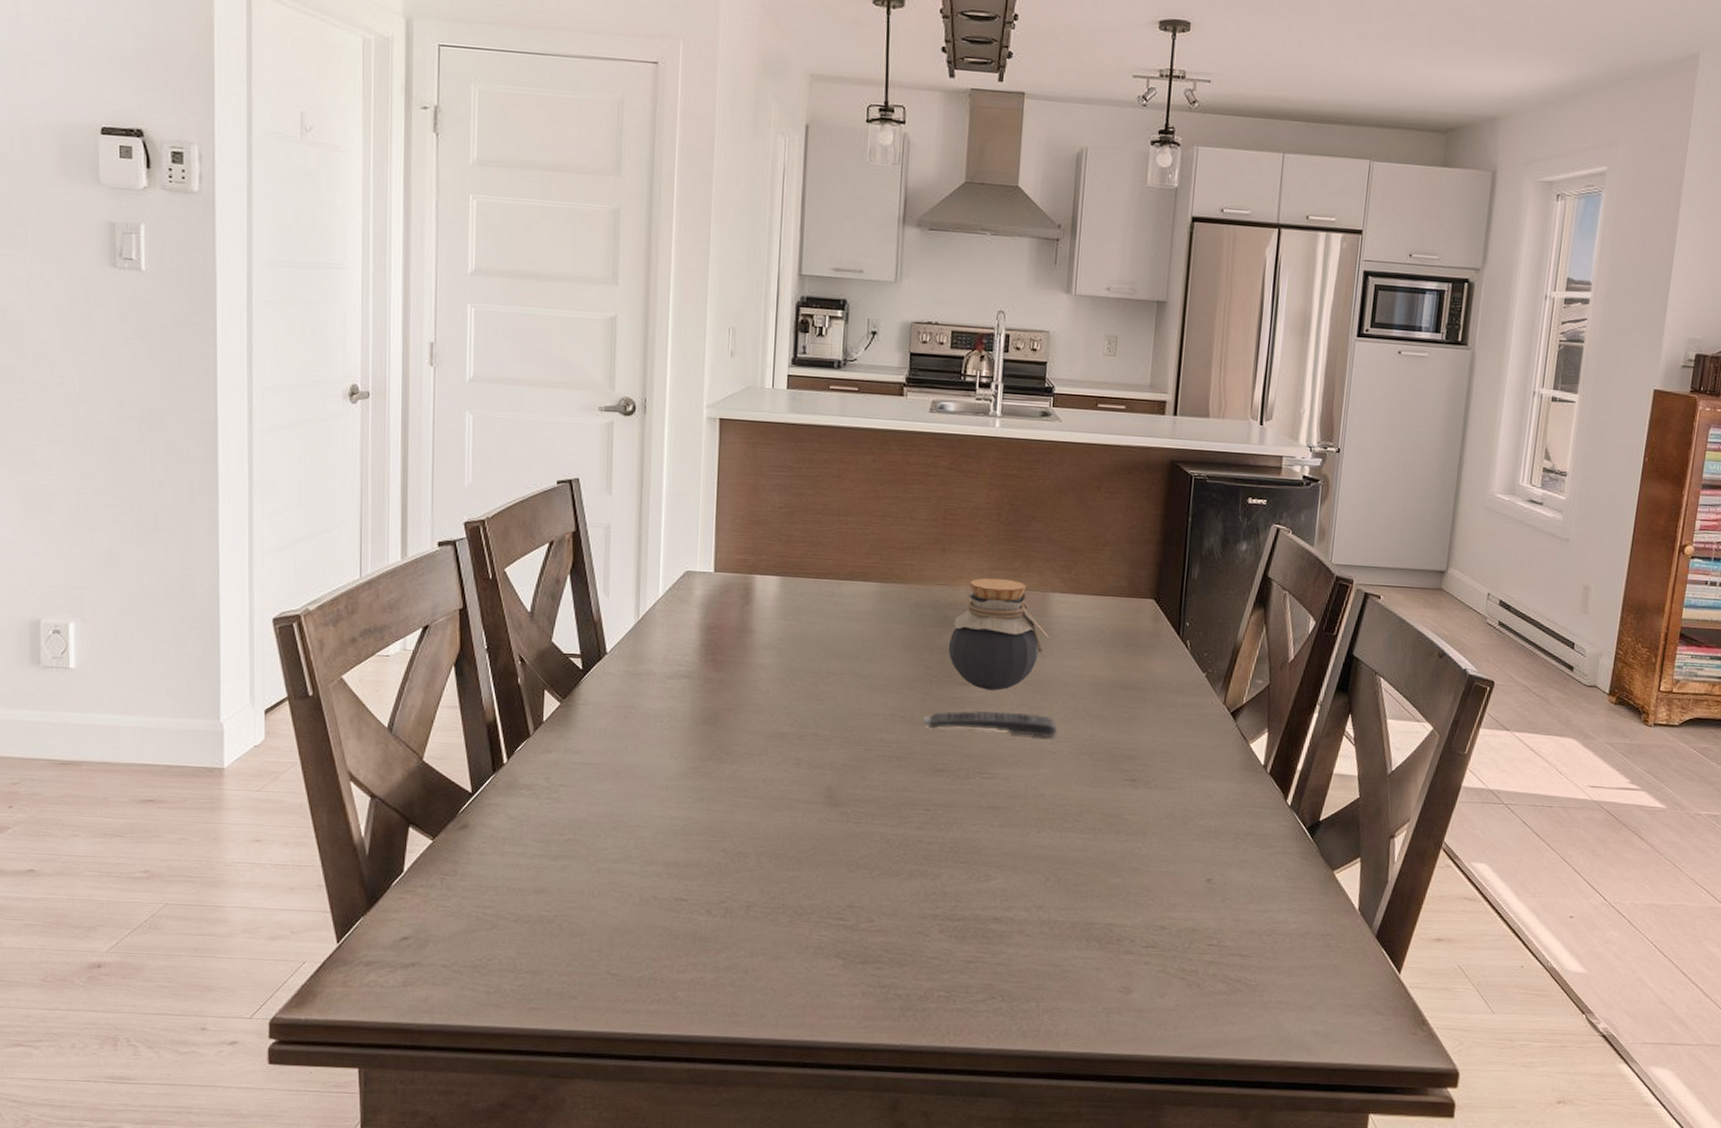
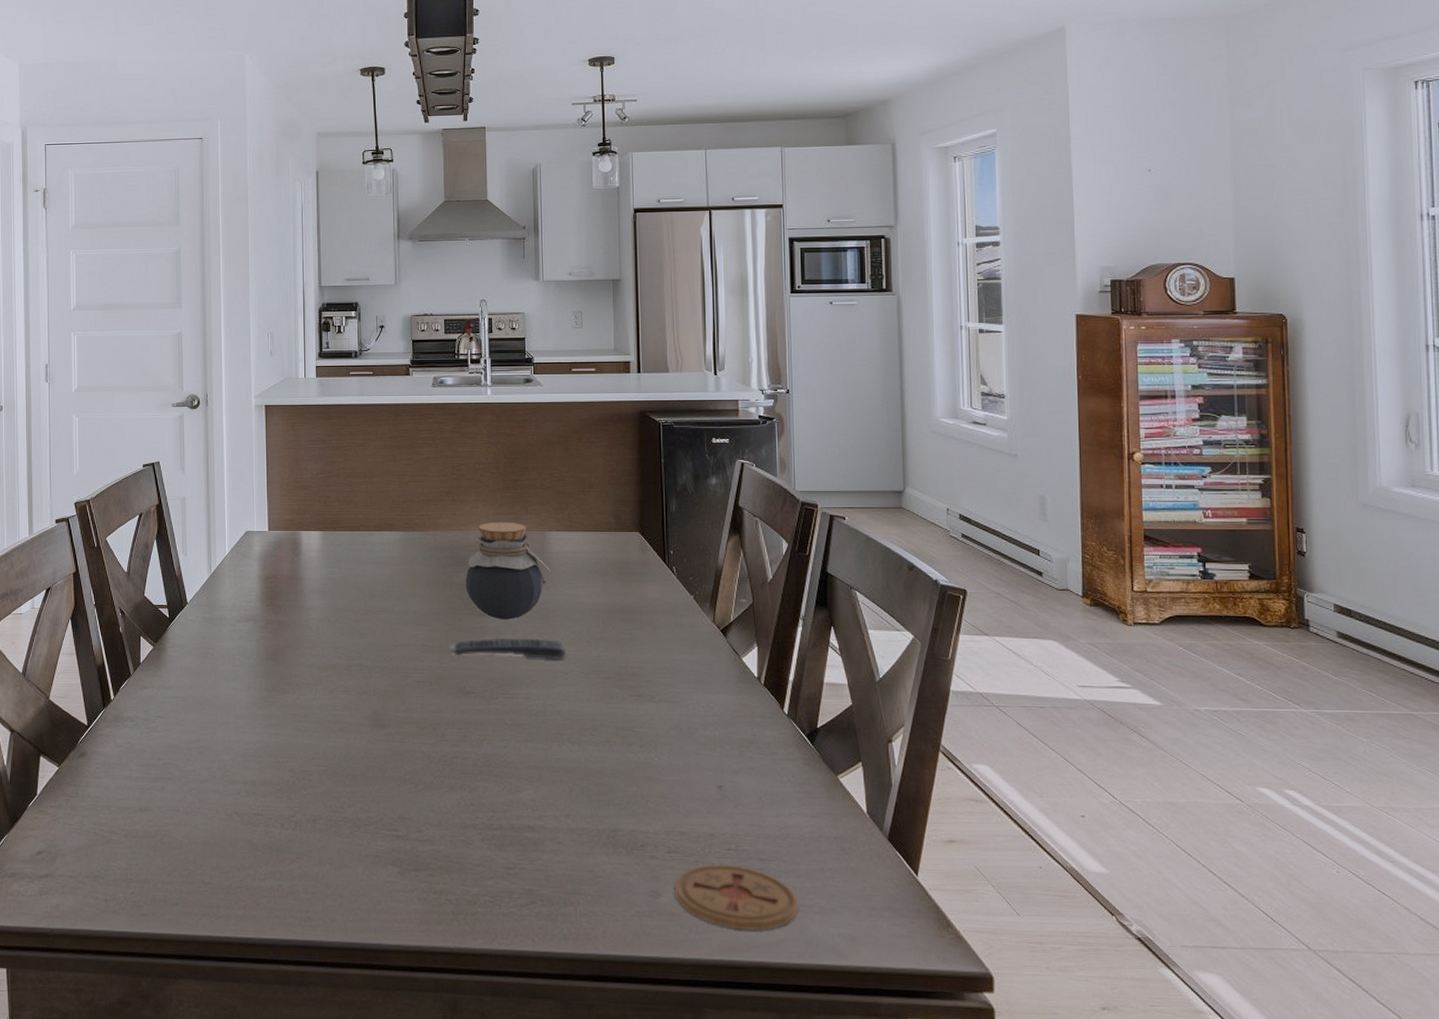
coaster: none [1147,959,1275,1028] -> present [673,864,798,931]

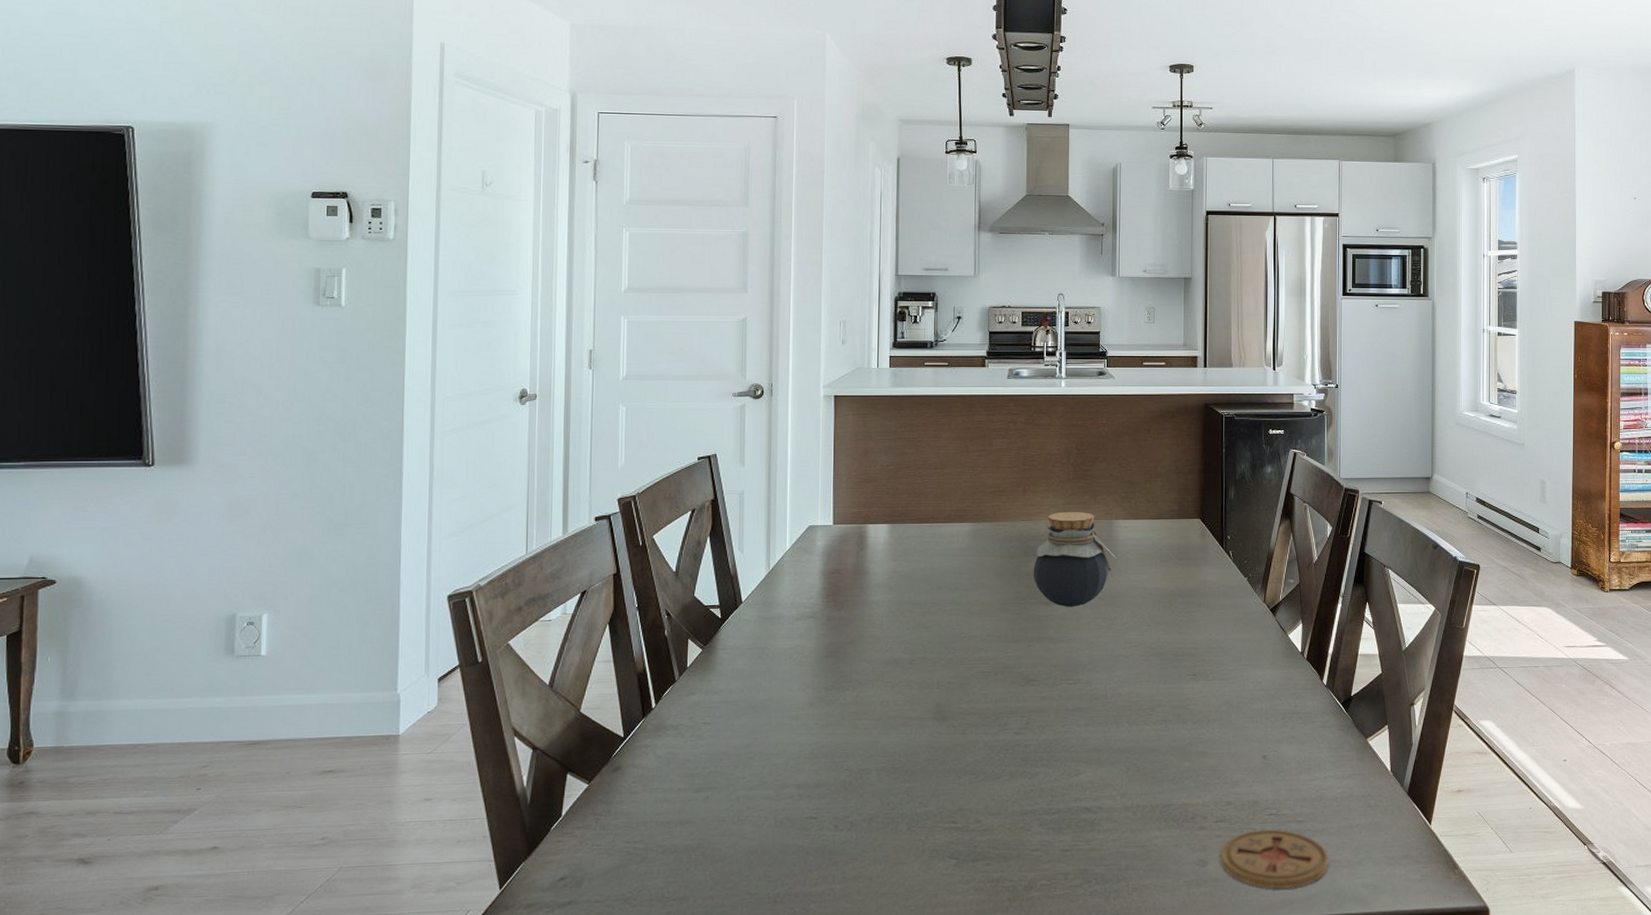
remote control: present [449,638,565,660] -> none [1015,624,1127,645]

